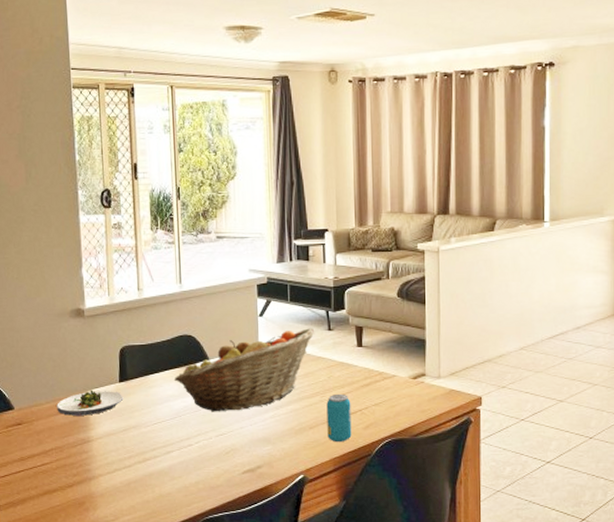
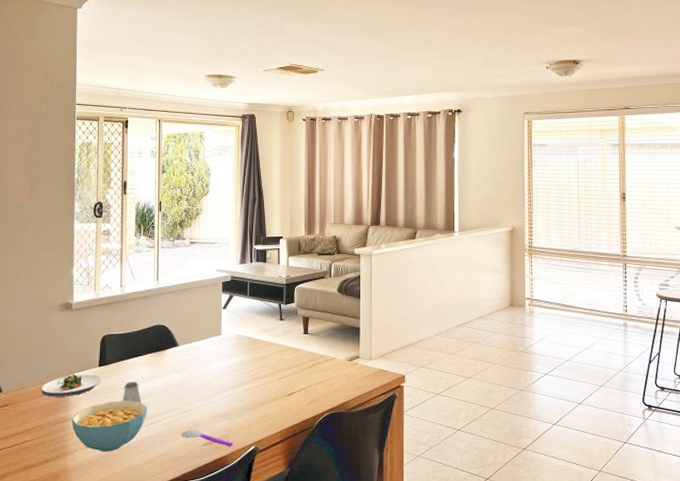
cereal bowl: none [93,421,178,477] -> present [71,400,147,452]
saltshaker: none [148,400,171,425] -> present [122,381,142,404]
fruit basket: present [173,328,315,412] -> none [147,319,269,392]
spoon: none [218,455,278,475] -> present [182,429,233,446]
beverage can: present [326,393,352,443] -> none [277,374,297,417]

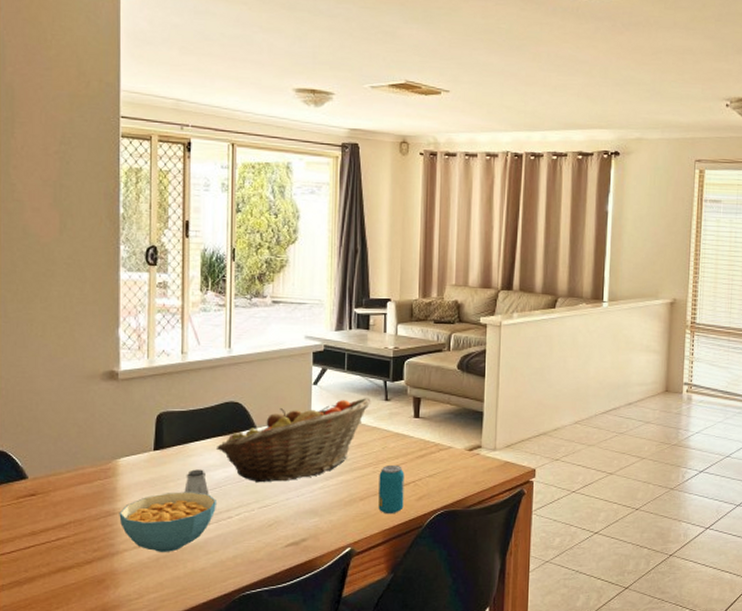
salad plate: present [41,374,102,398] -> none [79,458,158,487]
fruit basket: none [147,319,269,392] -> present [215,398,371,483]
spoon: present [182,429,233,446] -> none [260,527,324,548]
beverage can: none [277,374,297,417] -> present [378,464,404,514]

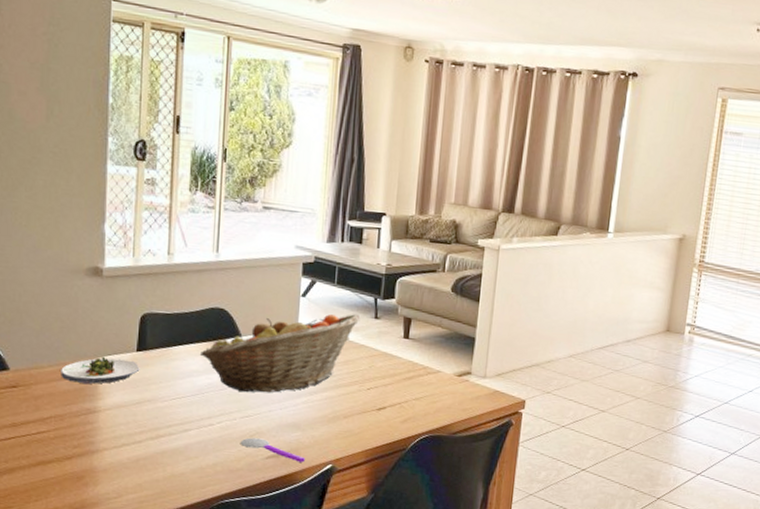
salad plate: none [79,458,158,487] -> present [61,356,140,385]
cereal bowl: present [119,492,216,552] -> none [100,395,198,455]
saltshaker: present [184,469,209,496] -> none [166,373,191,401]
spoon: none [260,527,324,548] -> present [241,437,305,462]
beverage can: present [378,464,404,514] -> none [362,384,391,435]

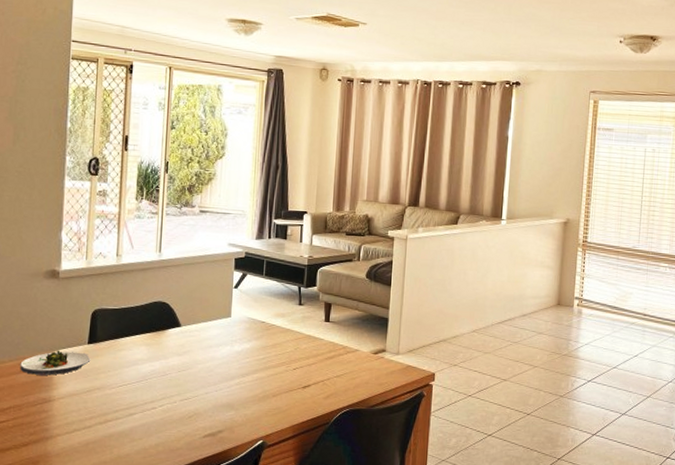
fruit basket: present [199,314,361,393] -> none [143,302,286,377]
spoon: present [241,437,305,462] -> none [180,418,238,440]

